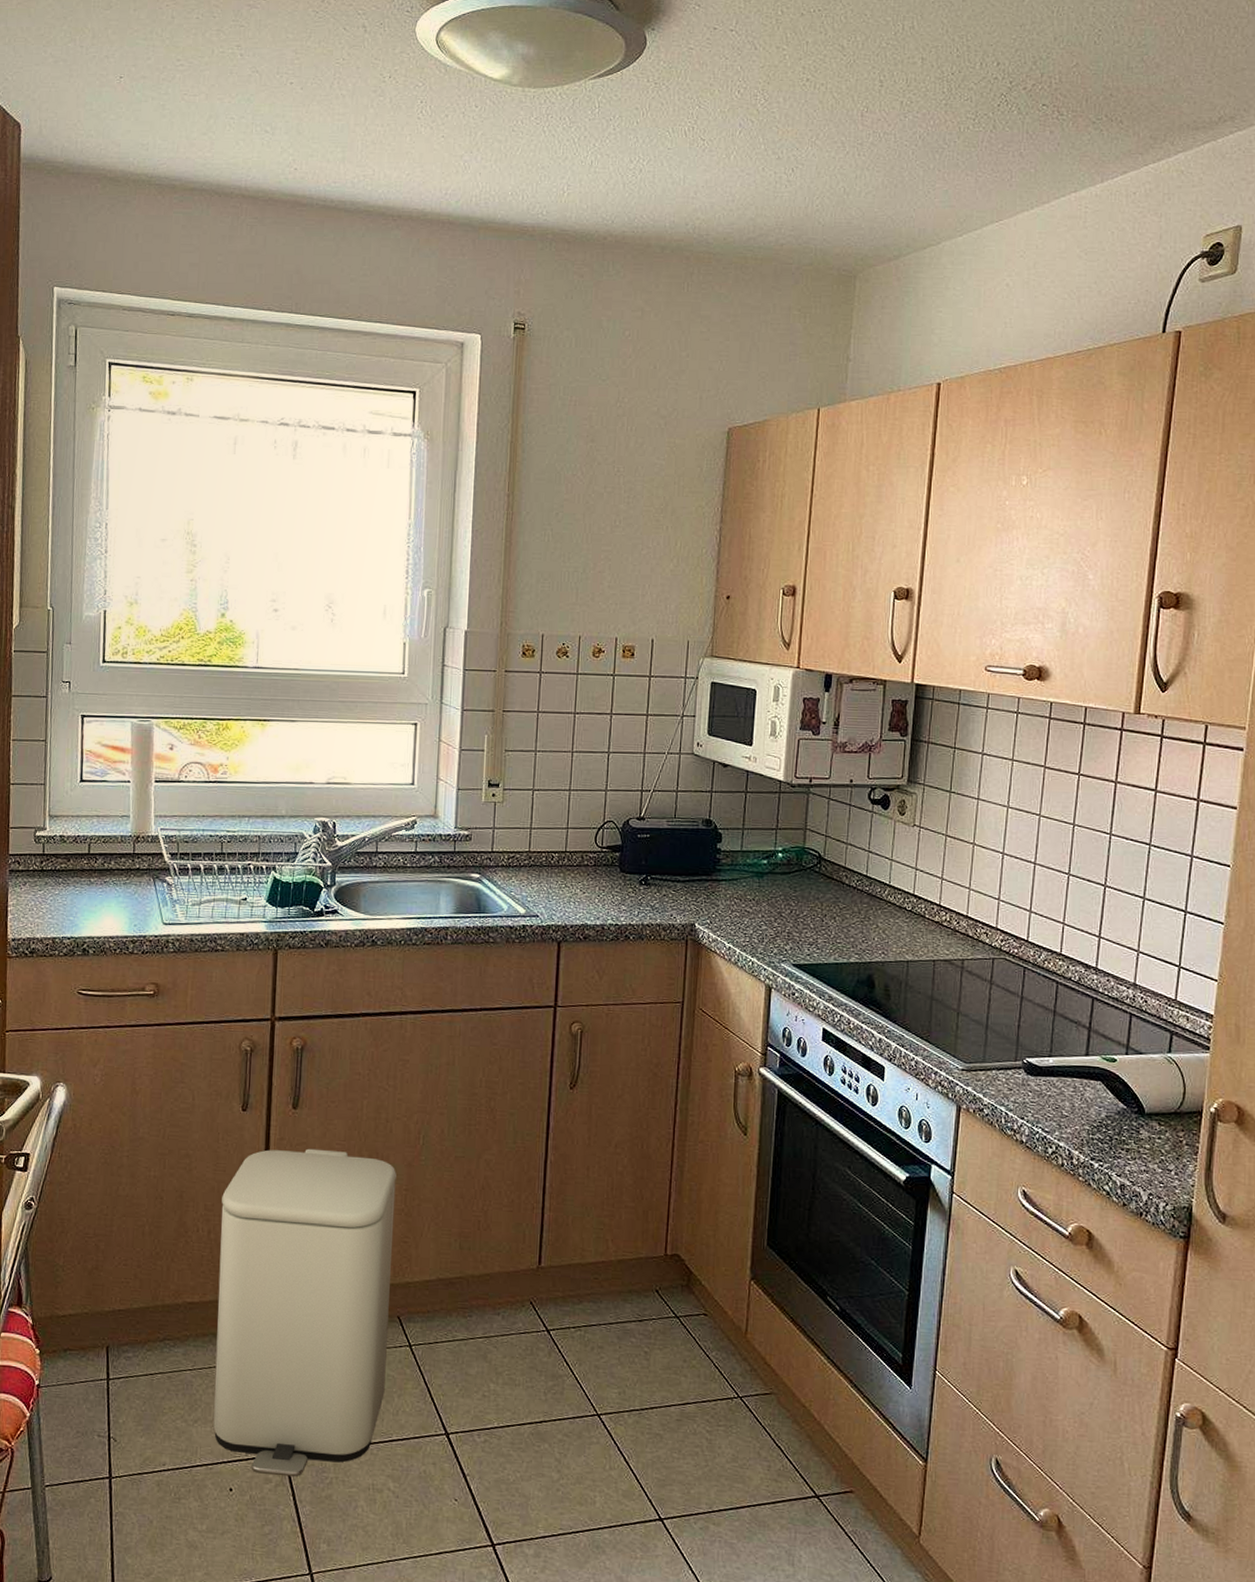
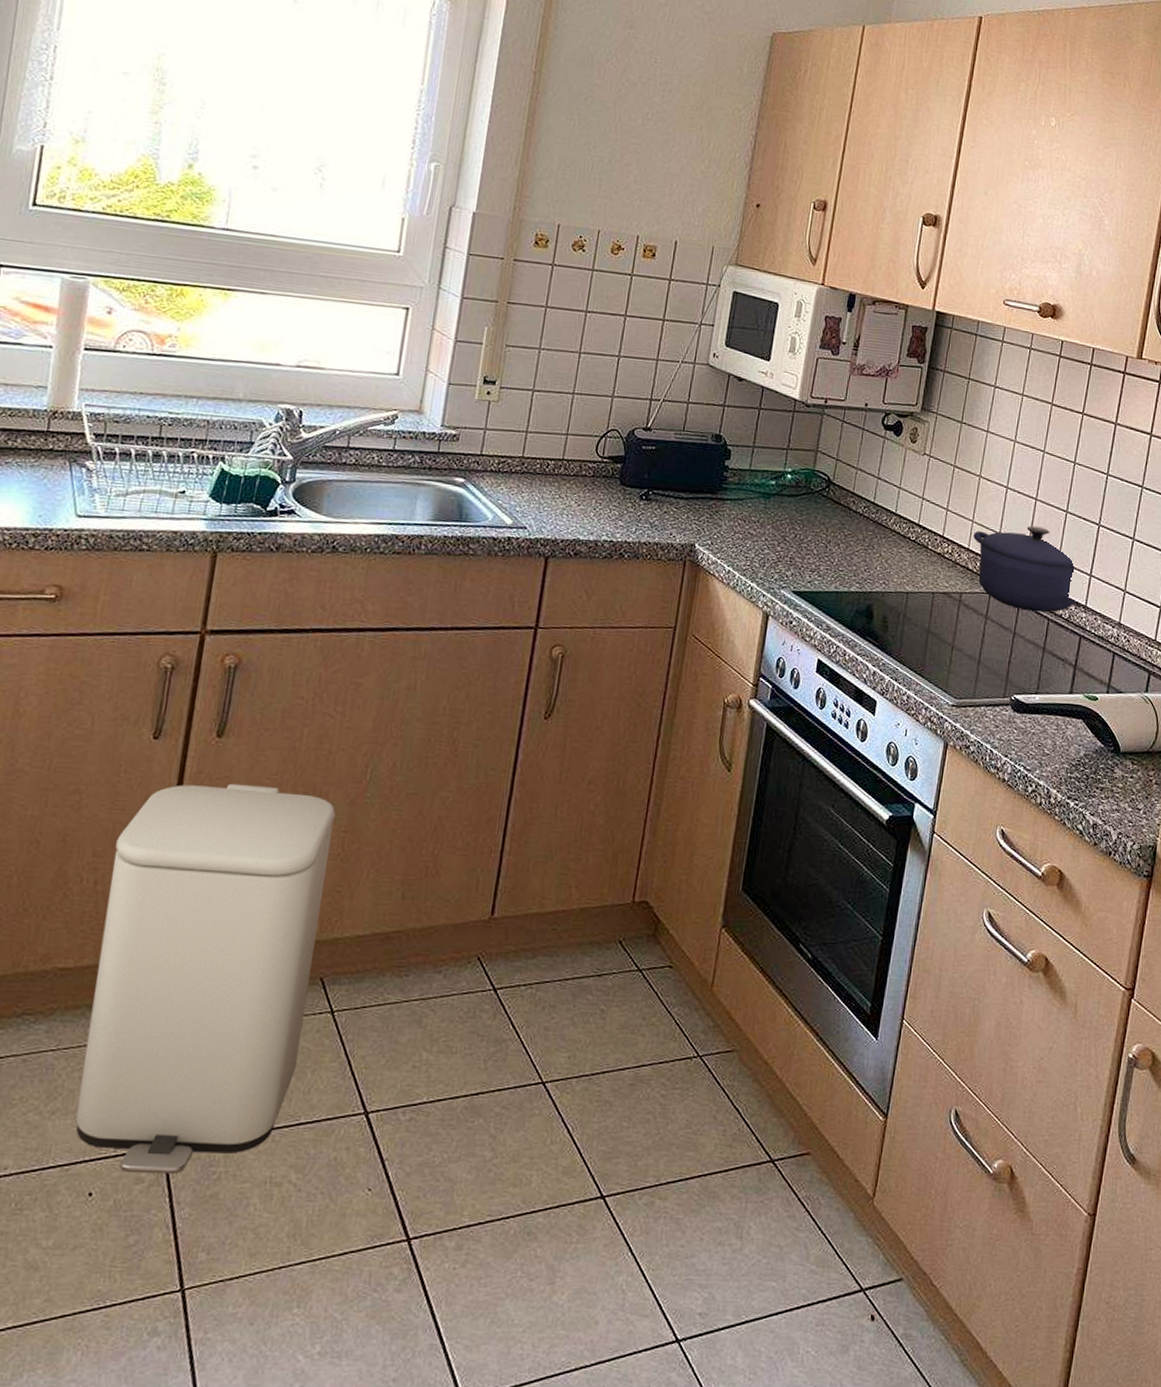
cooking pot: none [972,890,1088,976] -> present [973,525,1078,613]

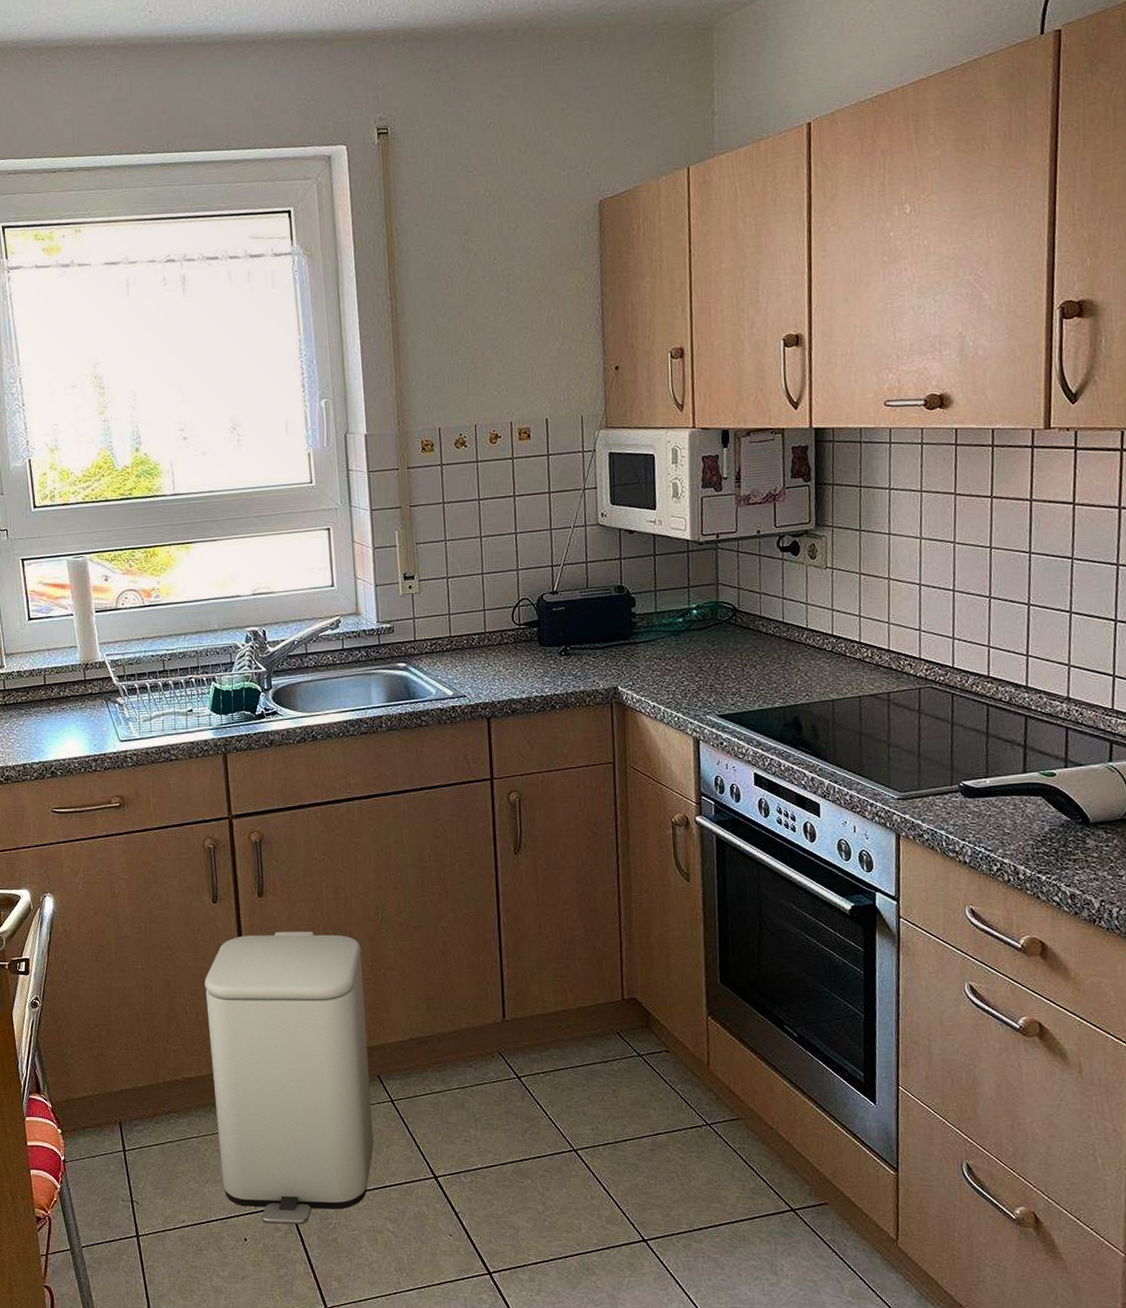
cooking pot: present [973,525,1078,613] -> none [892,616,1018,700]

